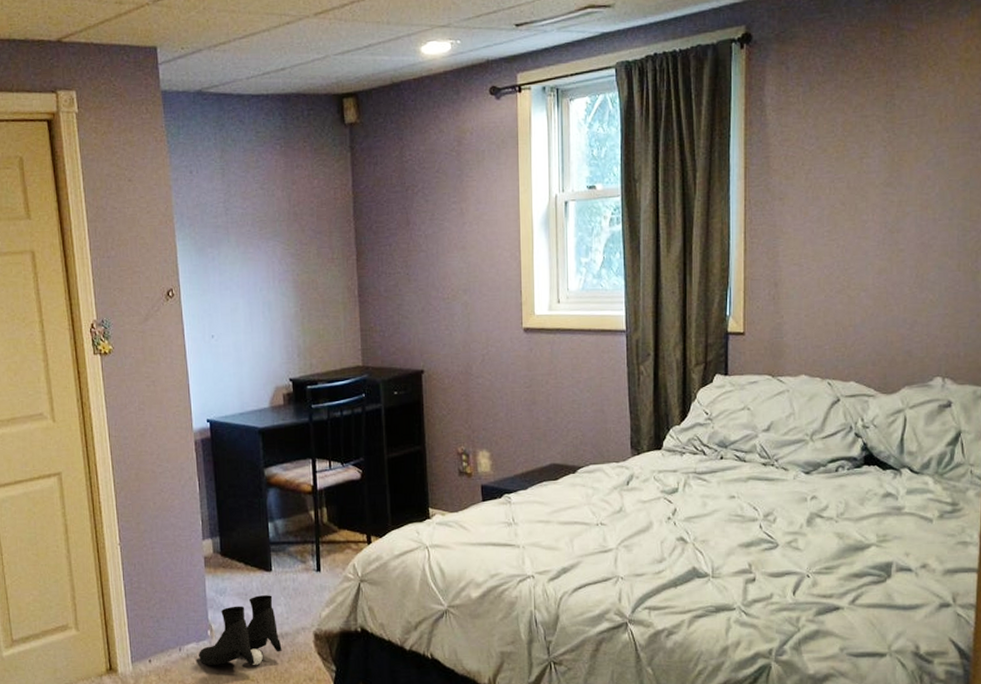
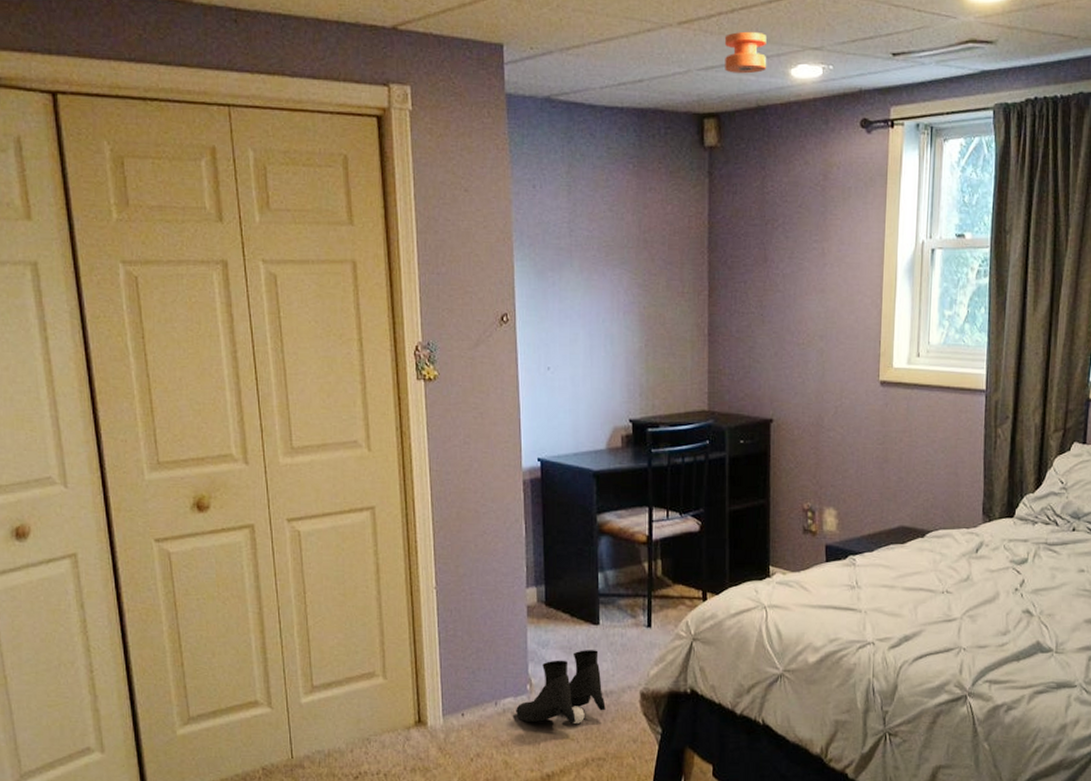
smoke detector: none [358,15,399,55] -> present [724,31,767,74]

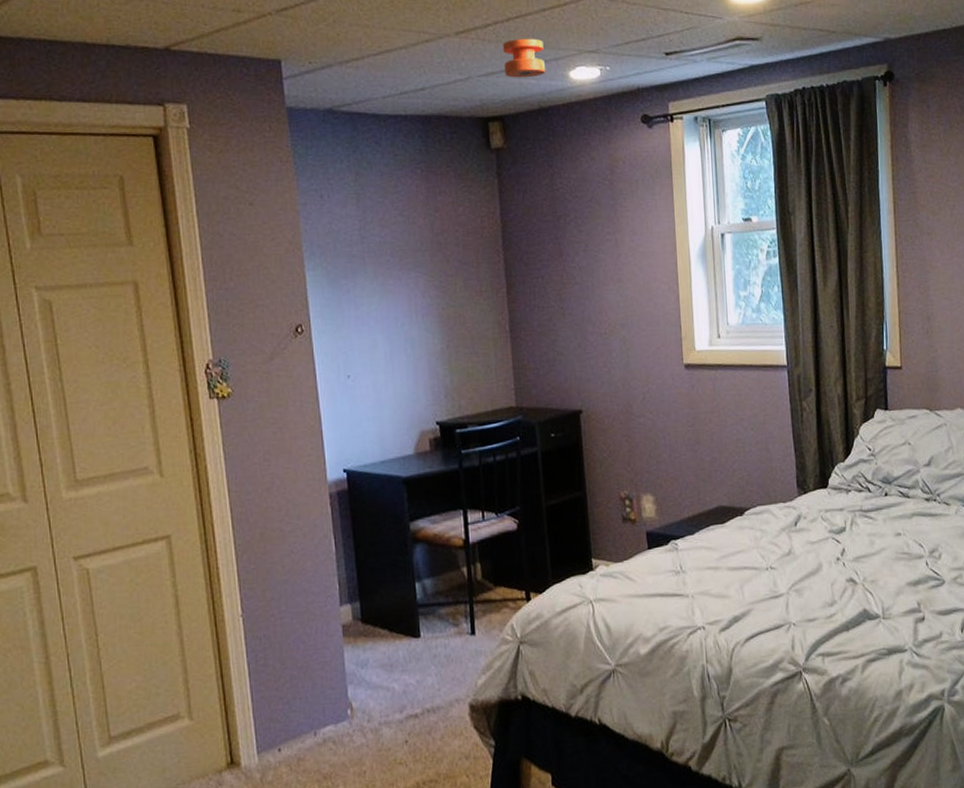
boots: present [516,650,606,723] -> none [337,664,434,750]

